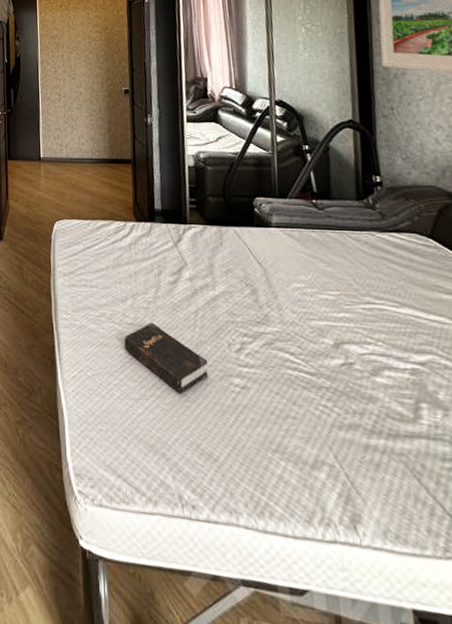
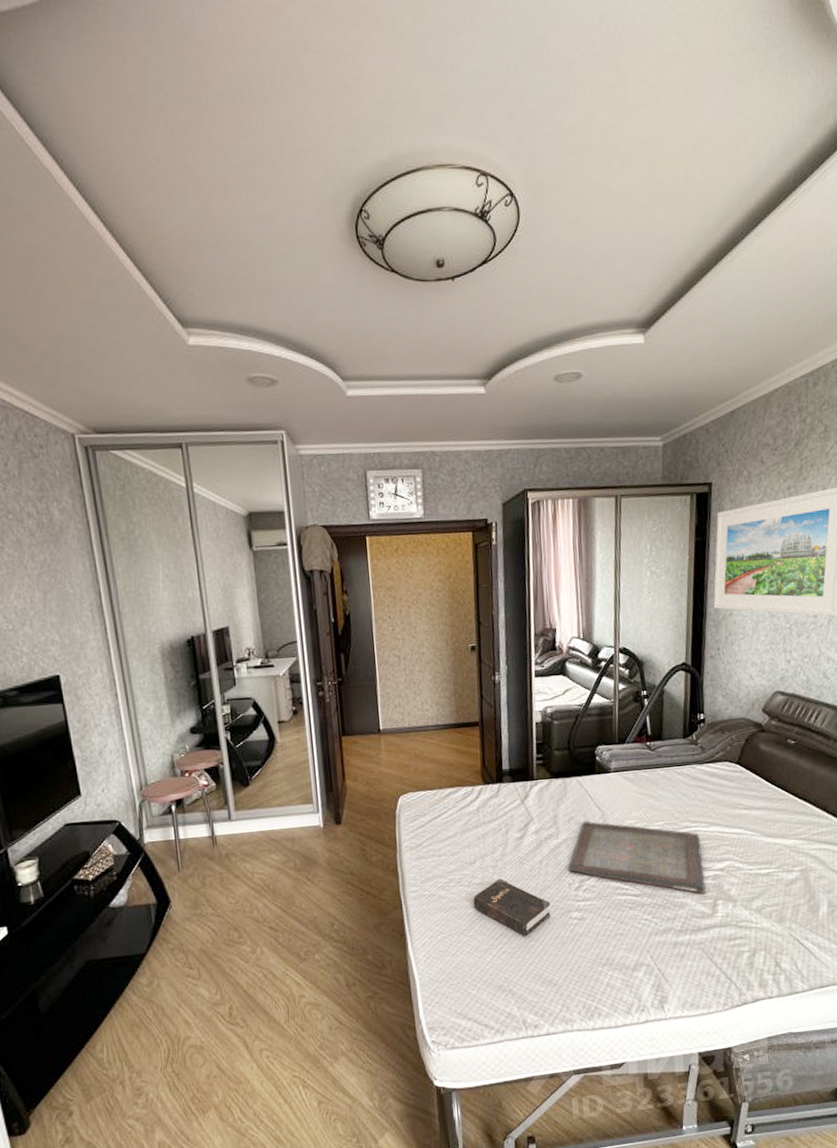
serving tray: none [227,276,403,390] -> present [568,821,706,894]

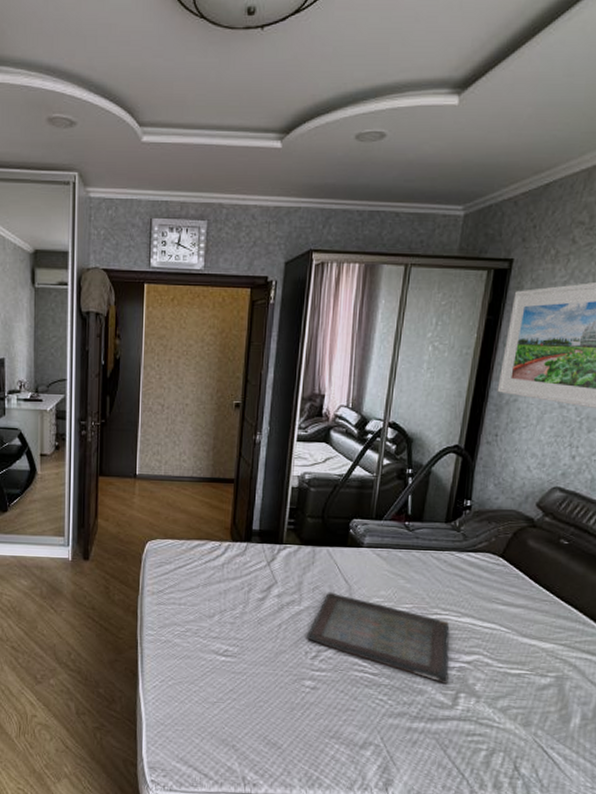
hardback book: present [473,878,551,936] -> none [207,635,285,696]

